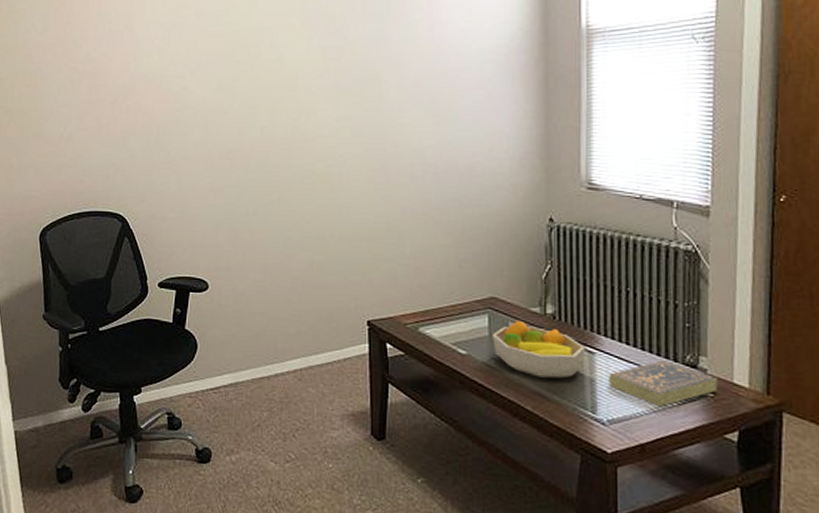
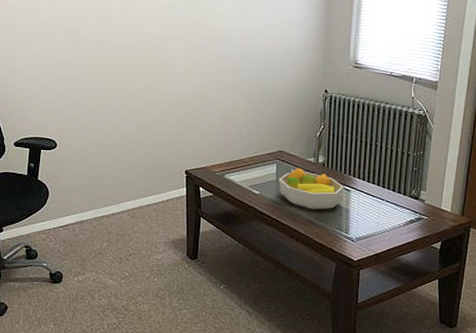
book: present [609,360,718,406] -> none [359,194,431,227]

